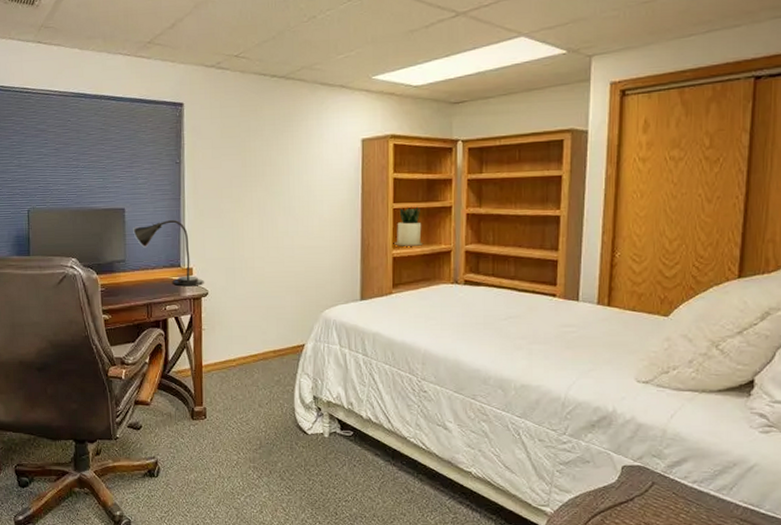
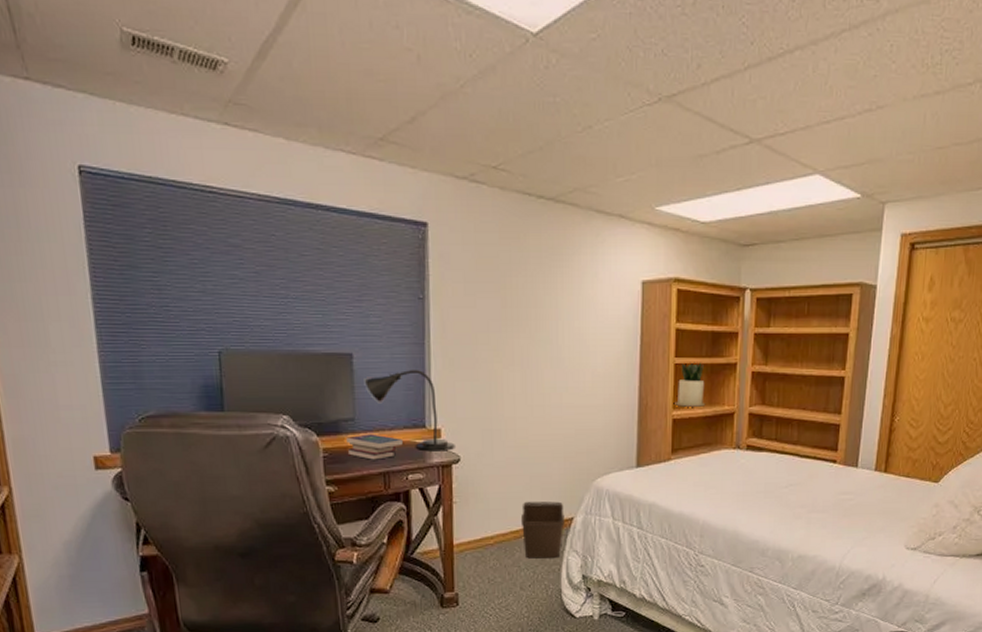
books: none [119,272,163,294] -> present [346,434,404,460]
bicycle basket: none [258,330,297,380] -> present [520,501,565,559]

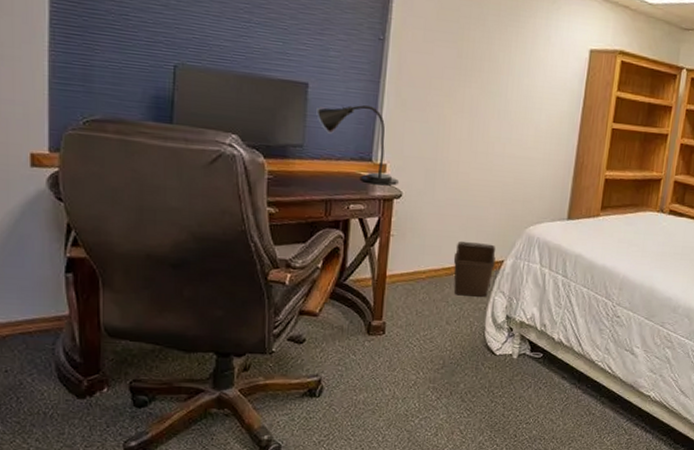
books: present [346,434,404,460] -> none [292,161,349,188]
planter: present [675,362,706,408] -> none [608,128,640,172]

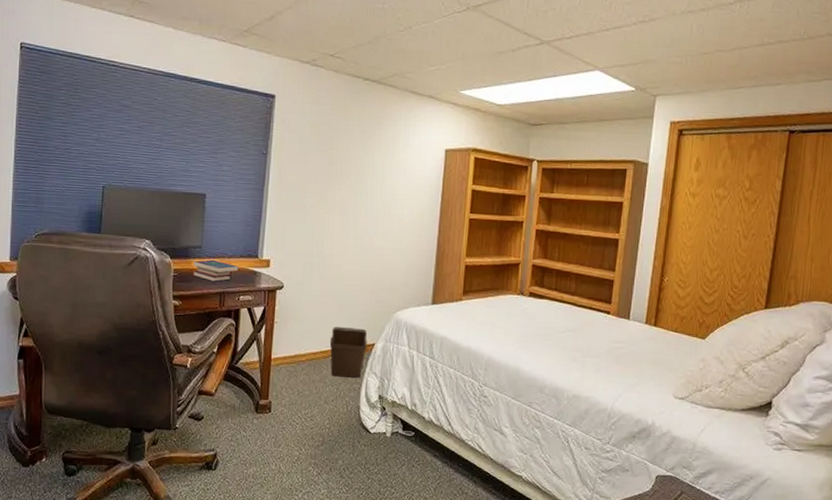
books: none [292,161,349,188] -> present [193,259,239,282]
desk lamp: present [318,105,399,186] -> none [213,210,281,279]

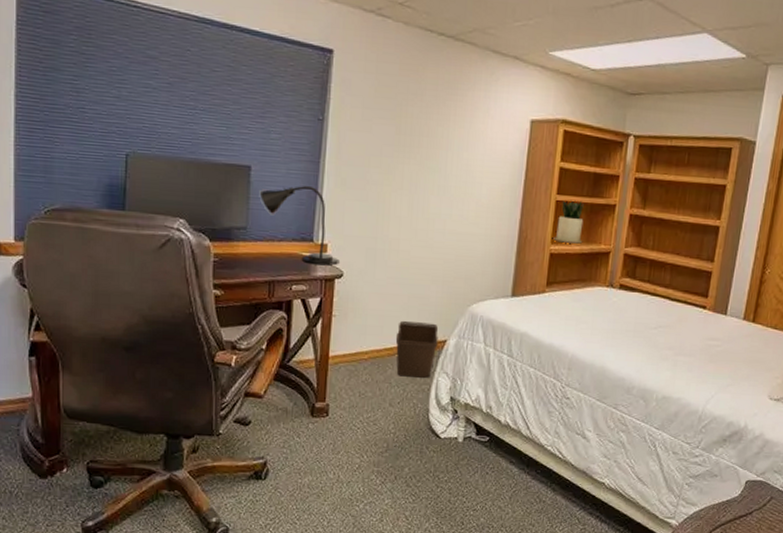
books: present [193,259,239,282] -> none [237,243,291,269]
desk lamp: none [213,210,281,279] -> present [260,186,340,266]
planter: none [468,218,496,258] -> present [553,200,585,245]

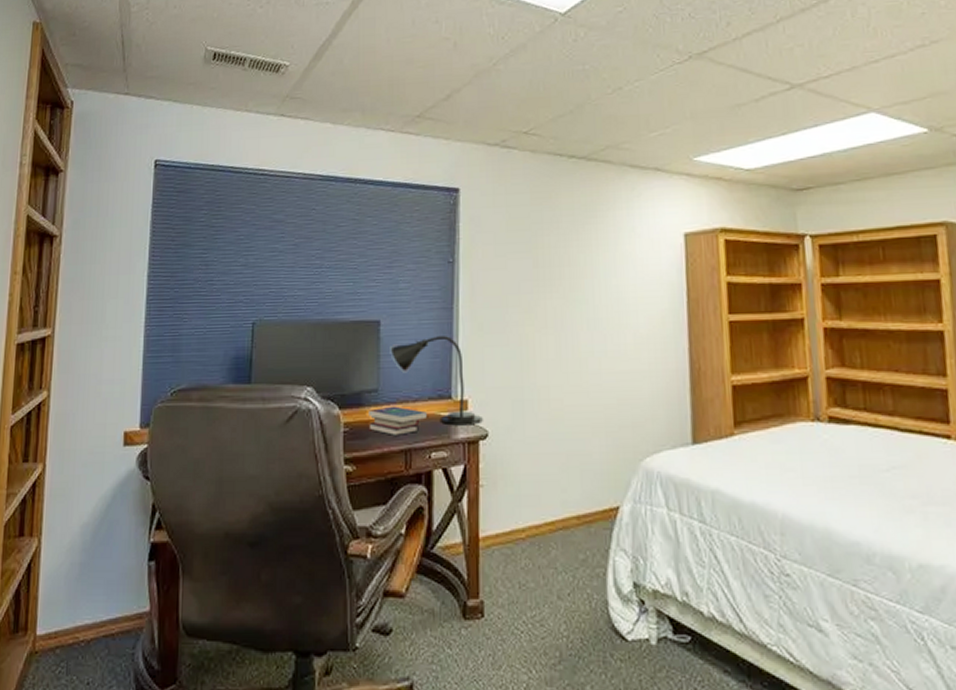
books: none [237,243,291,269] -> present [368,406,428,436]
bicycle basket: present [395,321,439,378] -> none [556,486,609,558]
planter: present [553,200,585,245] -> none [733,318,771,372]

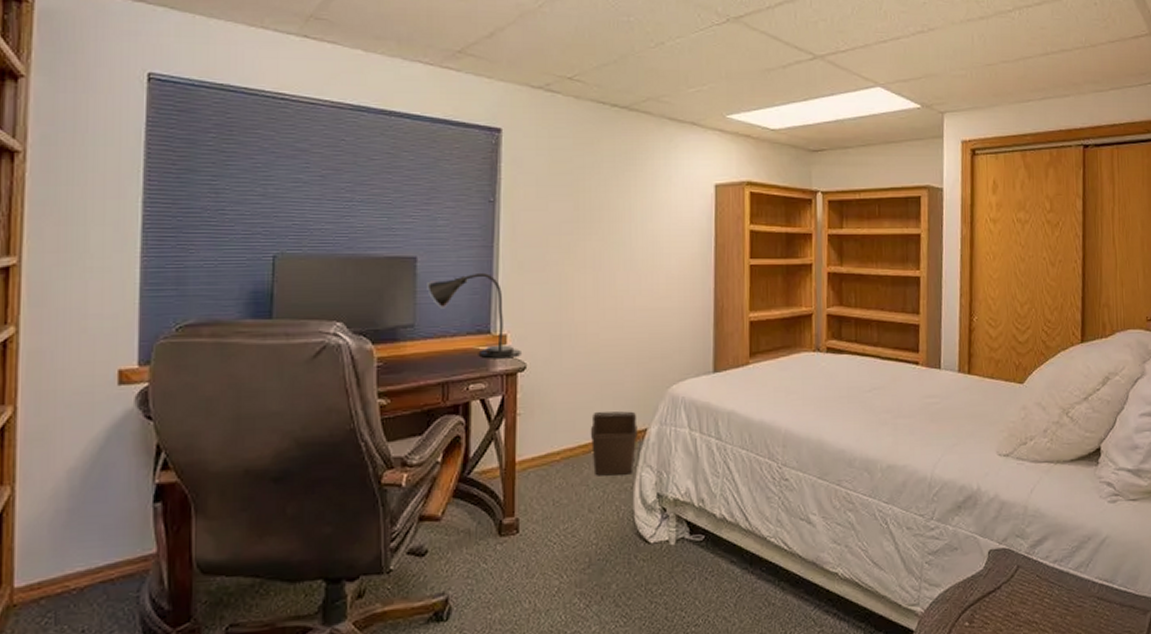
books: present [368,406,428,436] -> none [404,341,466,369]
bicycle basket: none [556,486,609,558] -> present [590,411,638,476]

